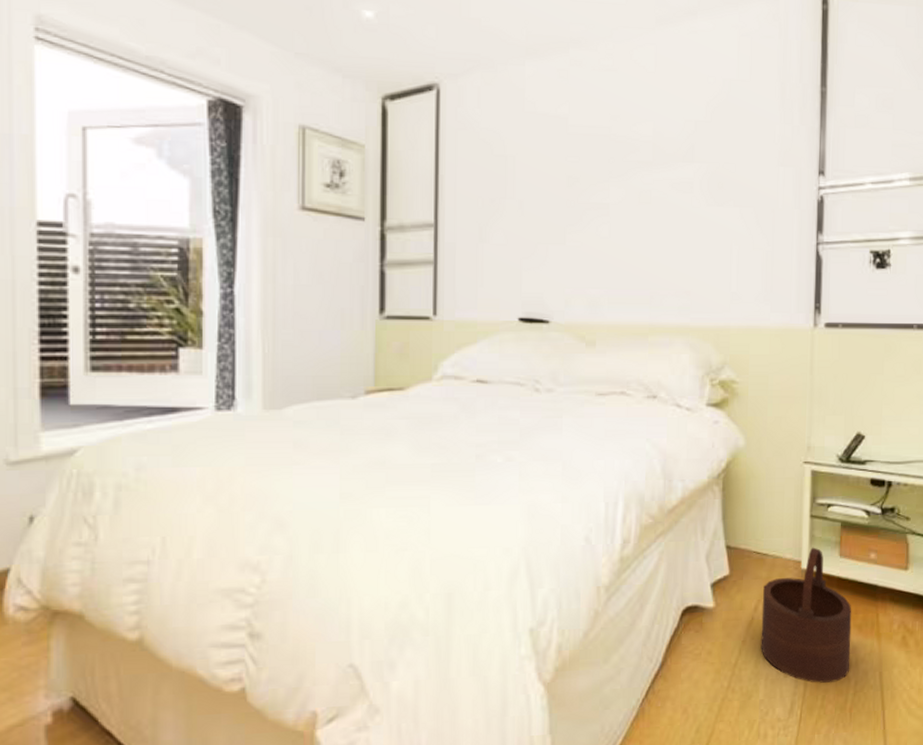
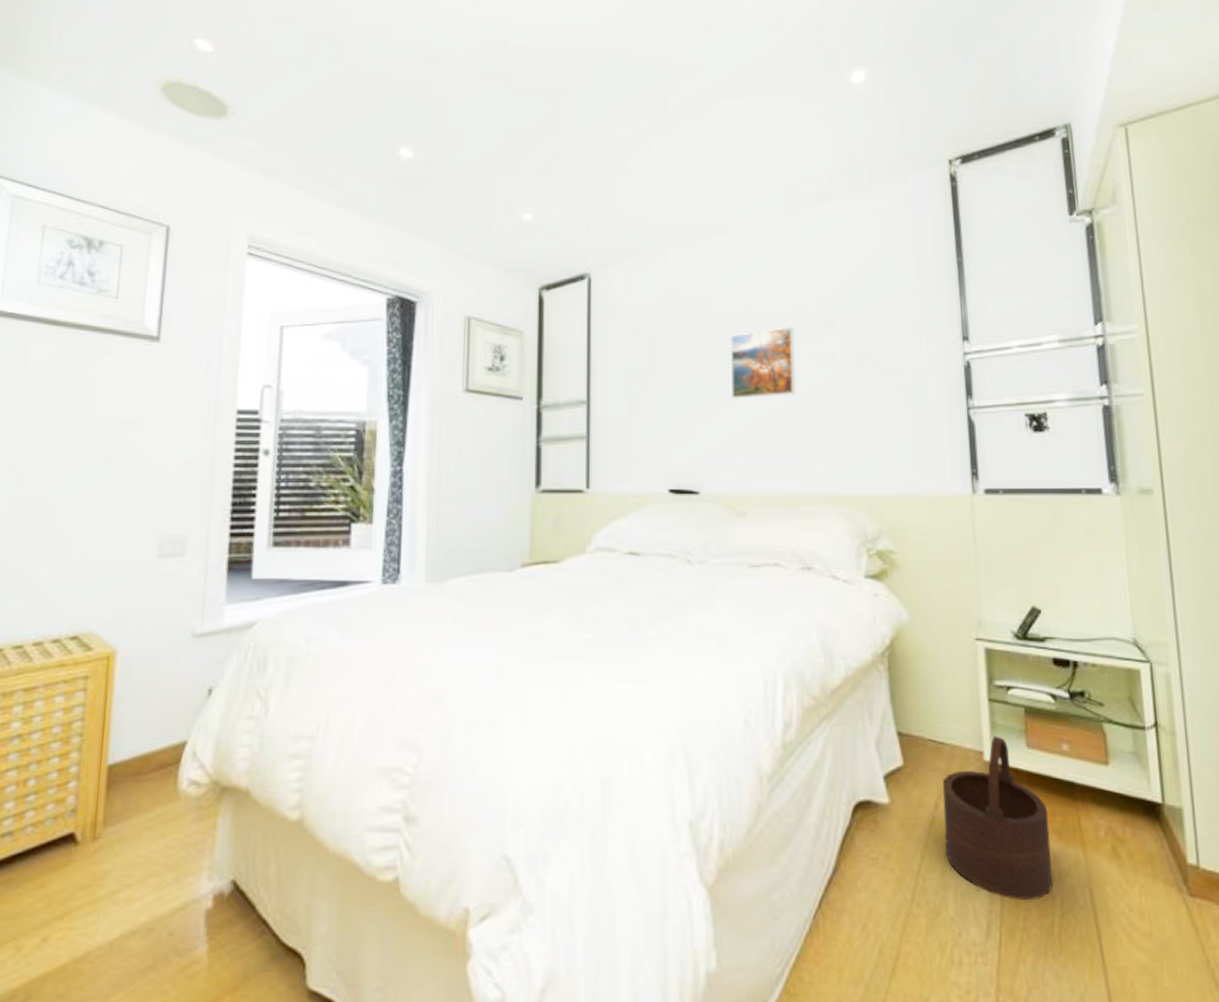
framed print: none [585,153,653,227] -> present [731,327,796,399]

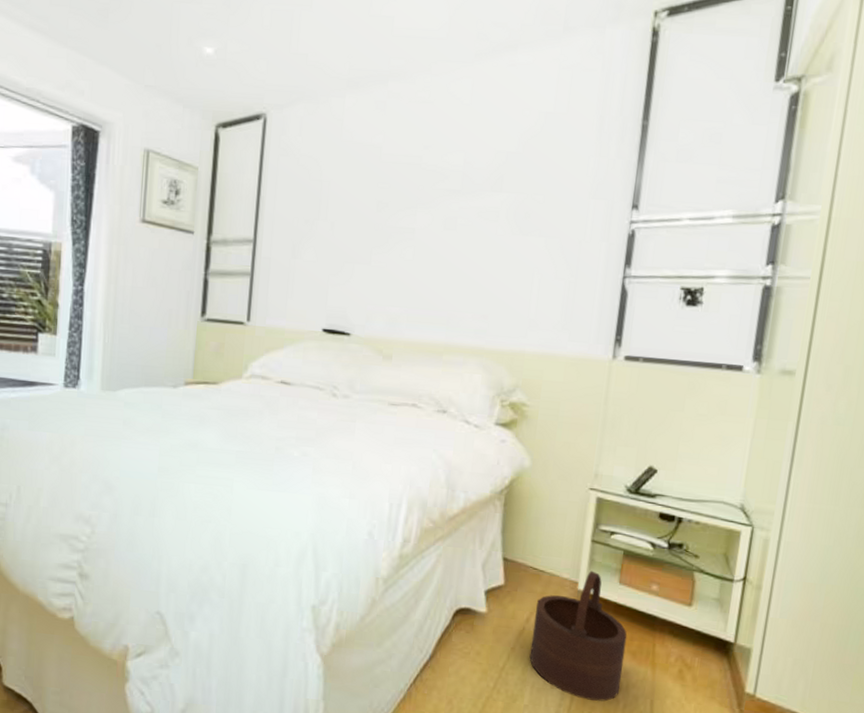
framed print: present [731,327,796,399] -> none [391,181,461,251]

